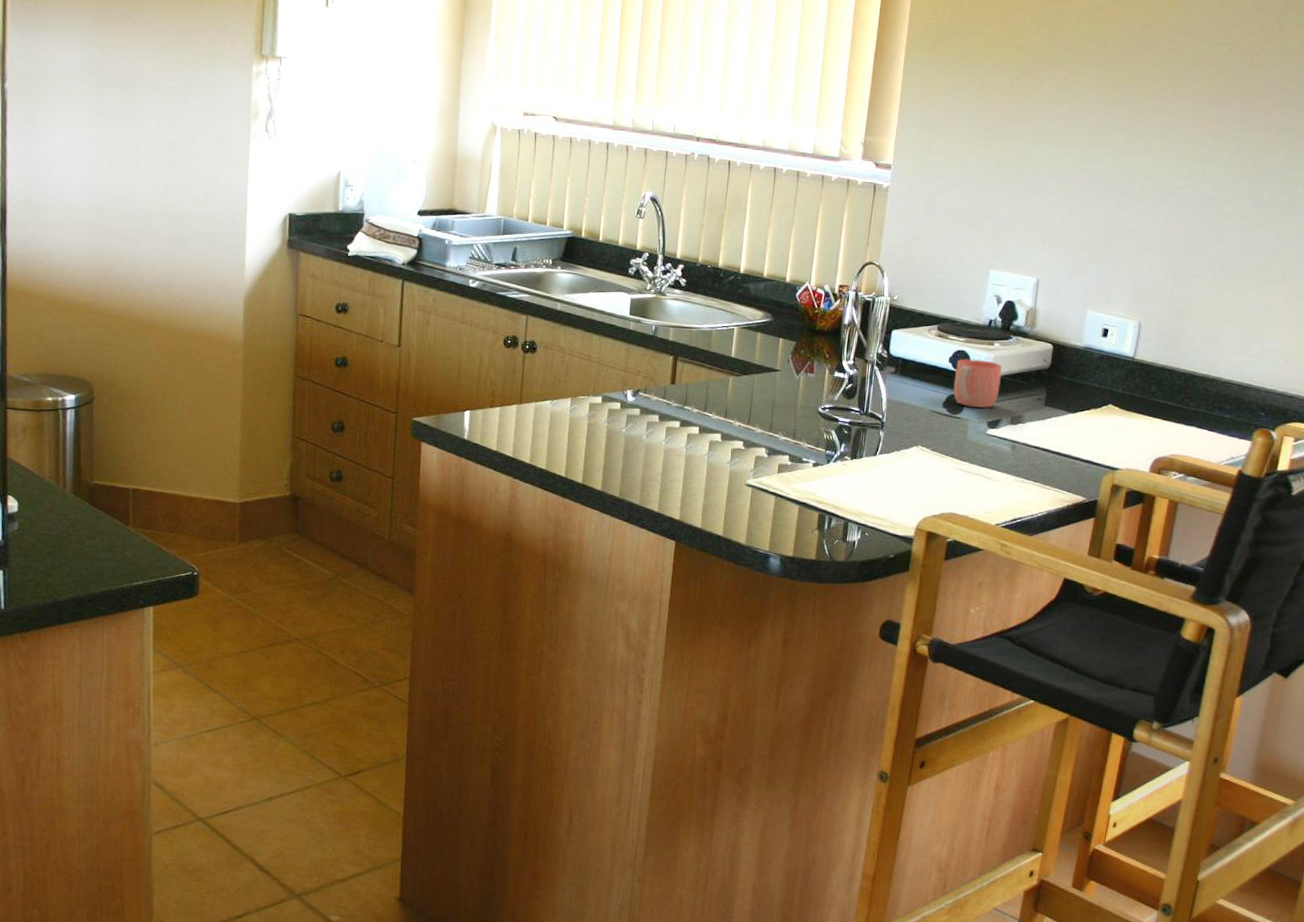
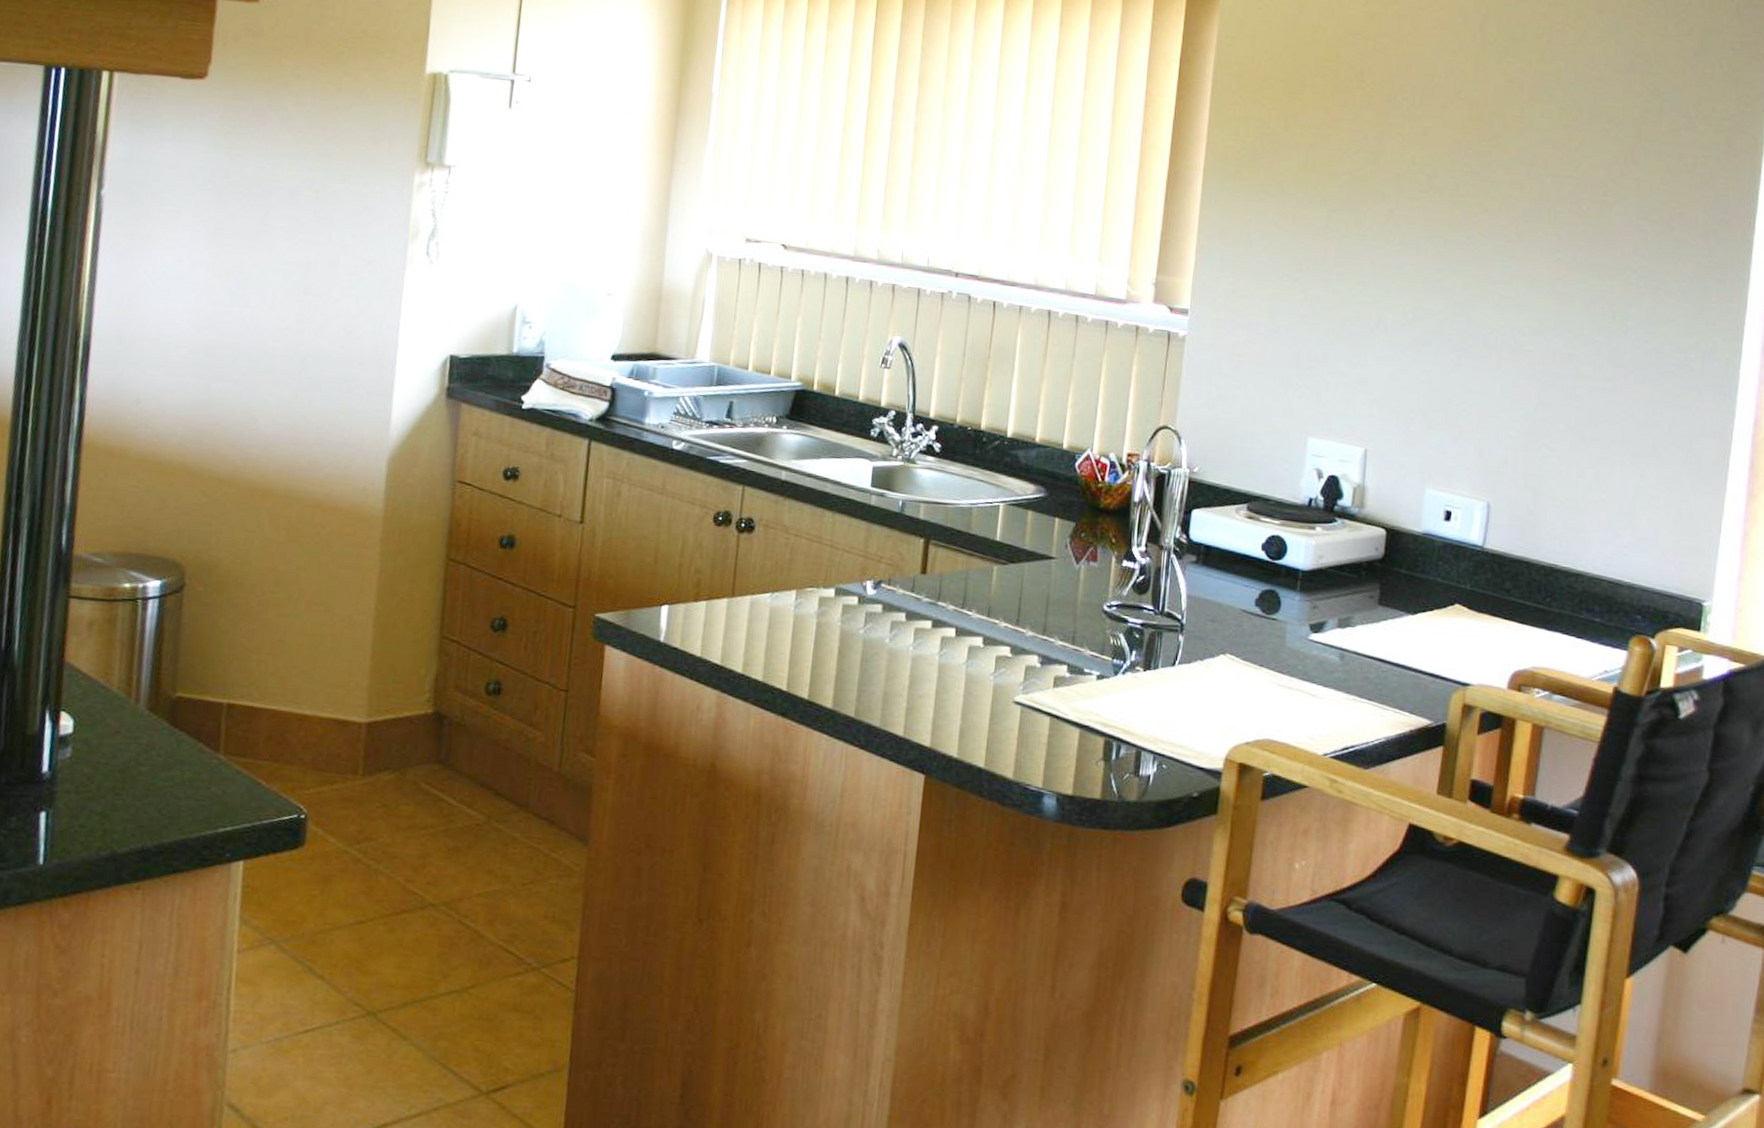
mug: present [953,358,1002,408] -> none [1267,545,1326,607]

